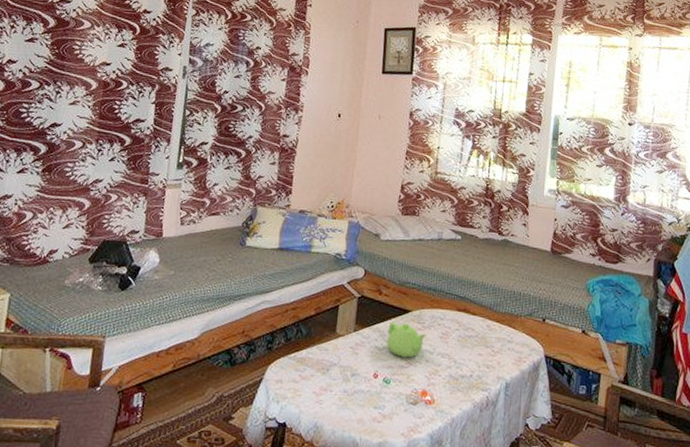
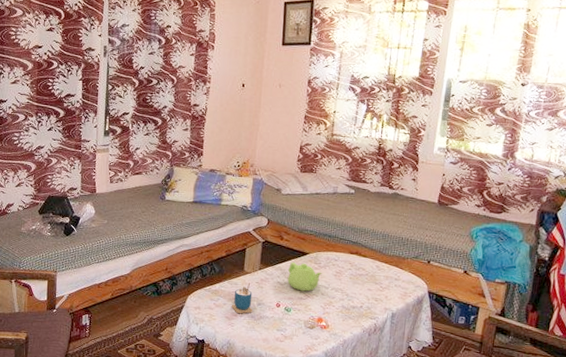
cup: none [320,348,346,387] -> present [232,283,253,314]

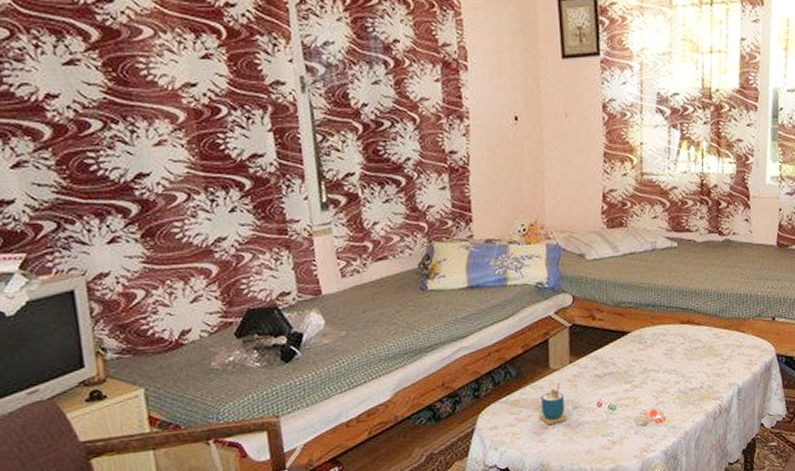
teapot: present [288,262,323,291] -> none [607,345,651,381]

